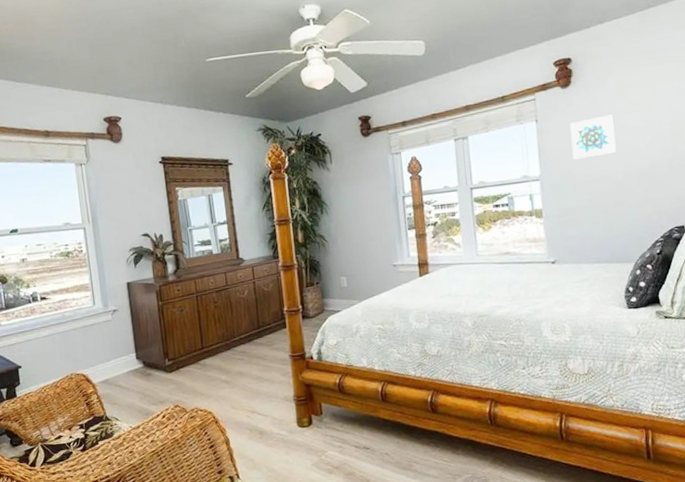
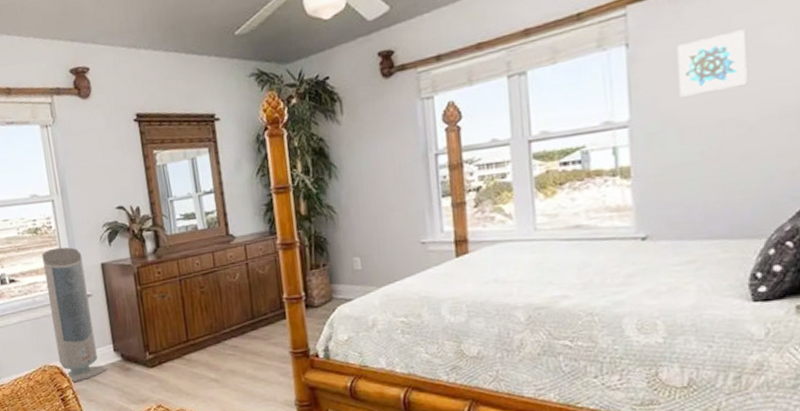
air purifier: none [72,268,131,389] -> present [42,247,109,383]

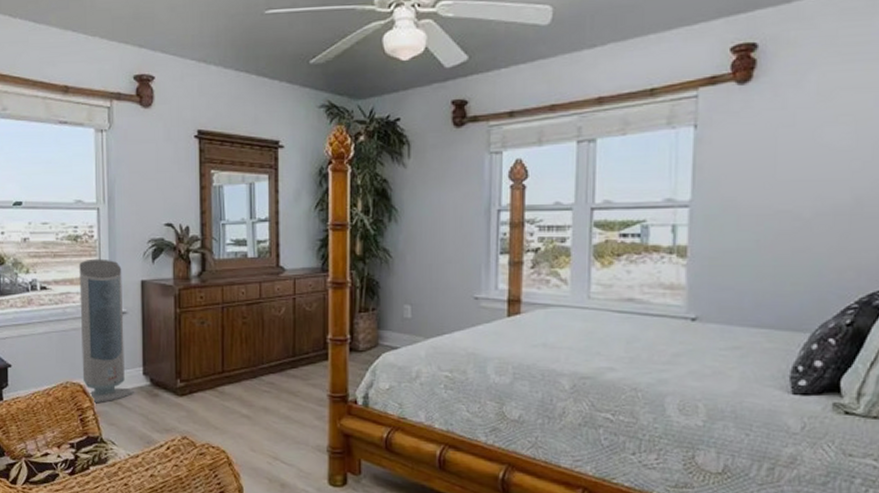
wall art: present [677,29,747,97] -> none [741,126,808,184]

